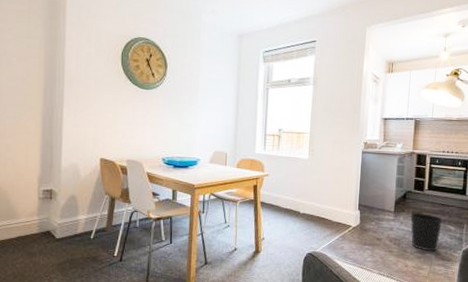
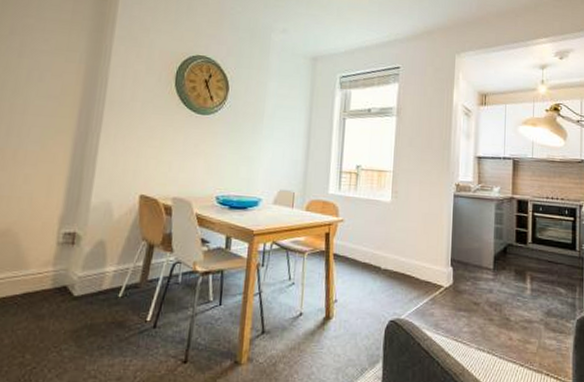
wastebasket: present [410,213,443,252] -> none [513,271,552,321]

